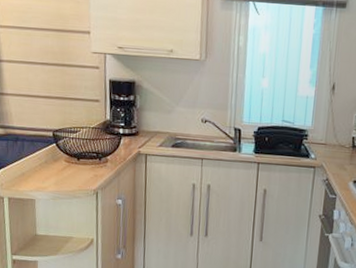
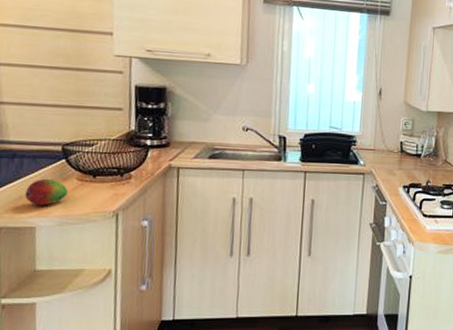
fruit: none [26,159,59,182] -> present [25,178,68,206]

